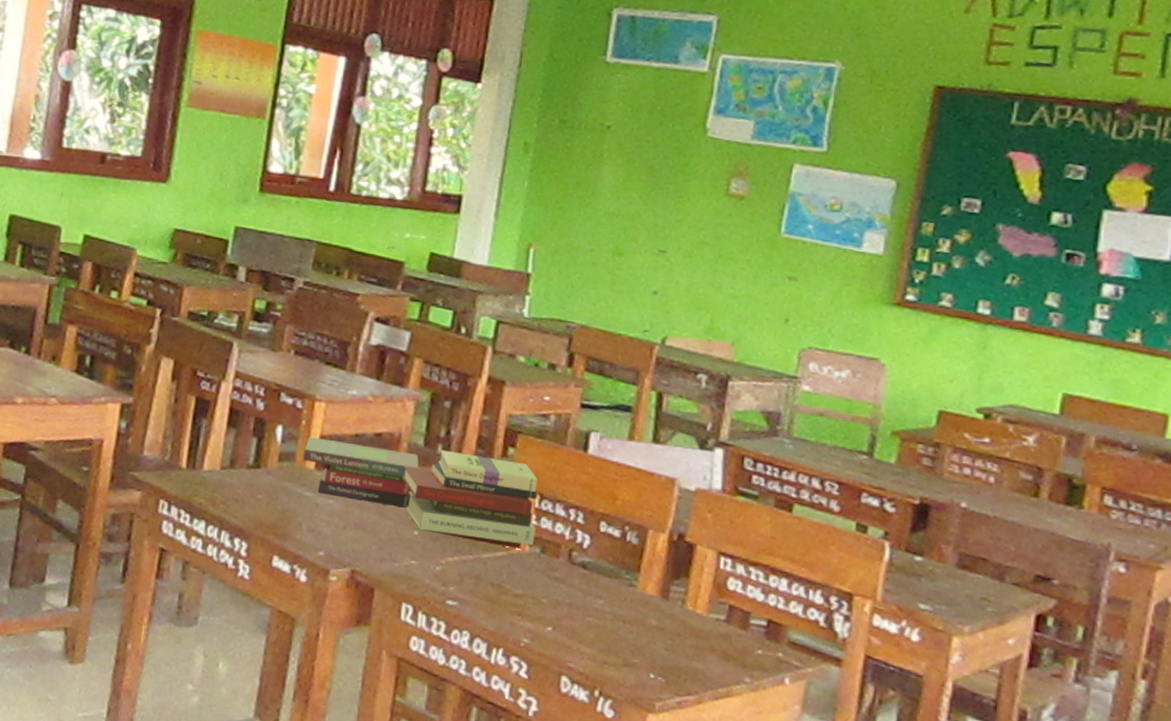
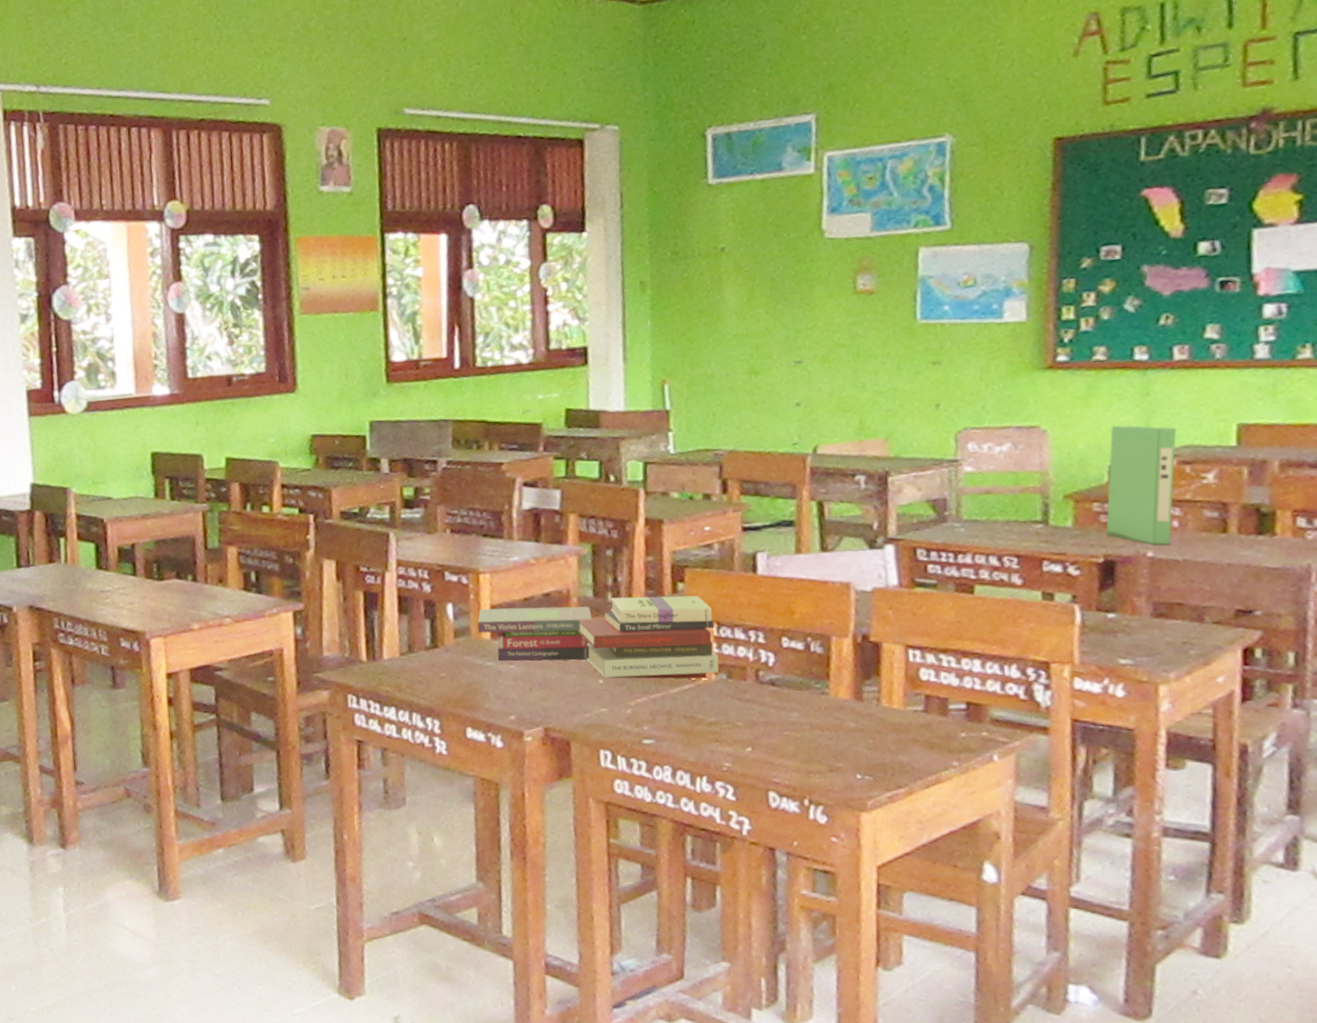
binder: none [926,372,1006,500] -> present [1106,425,1177,547]

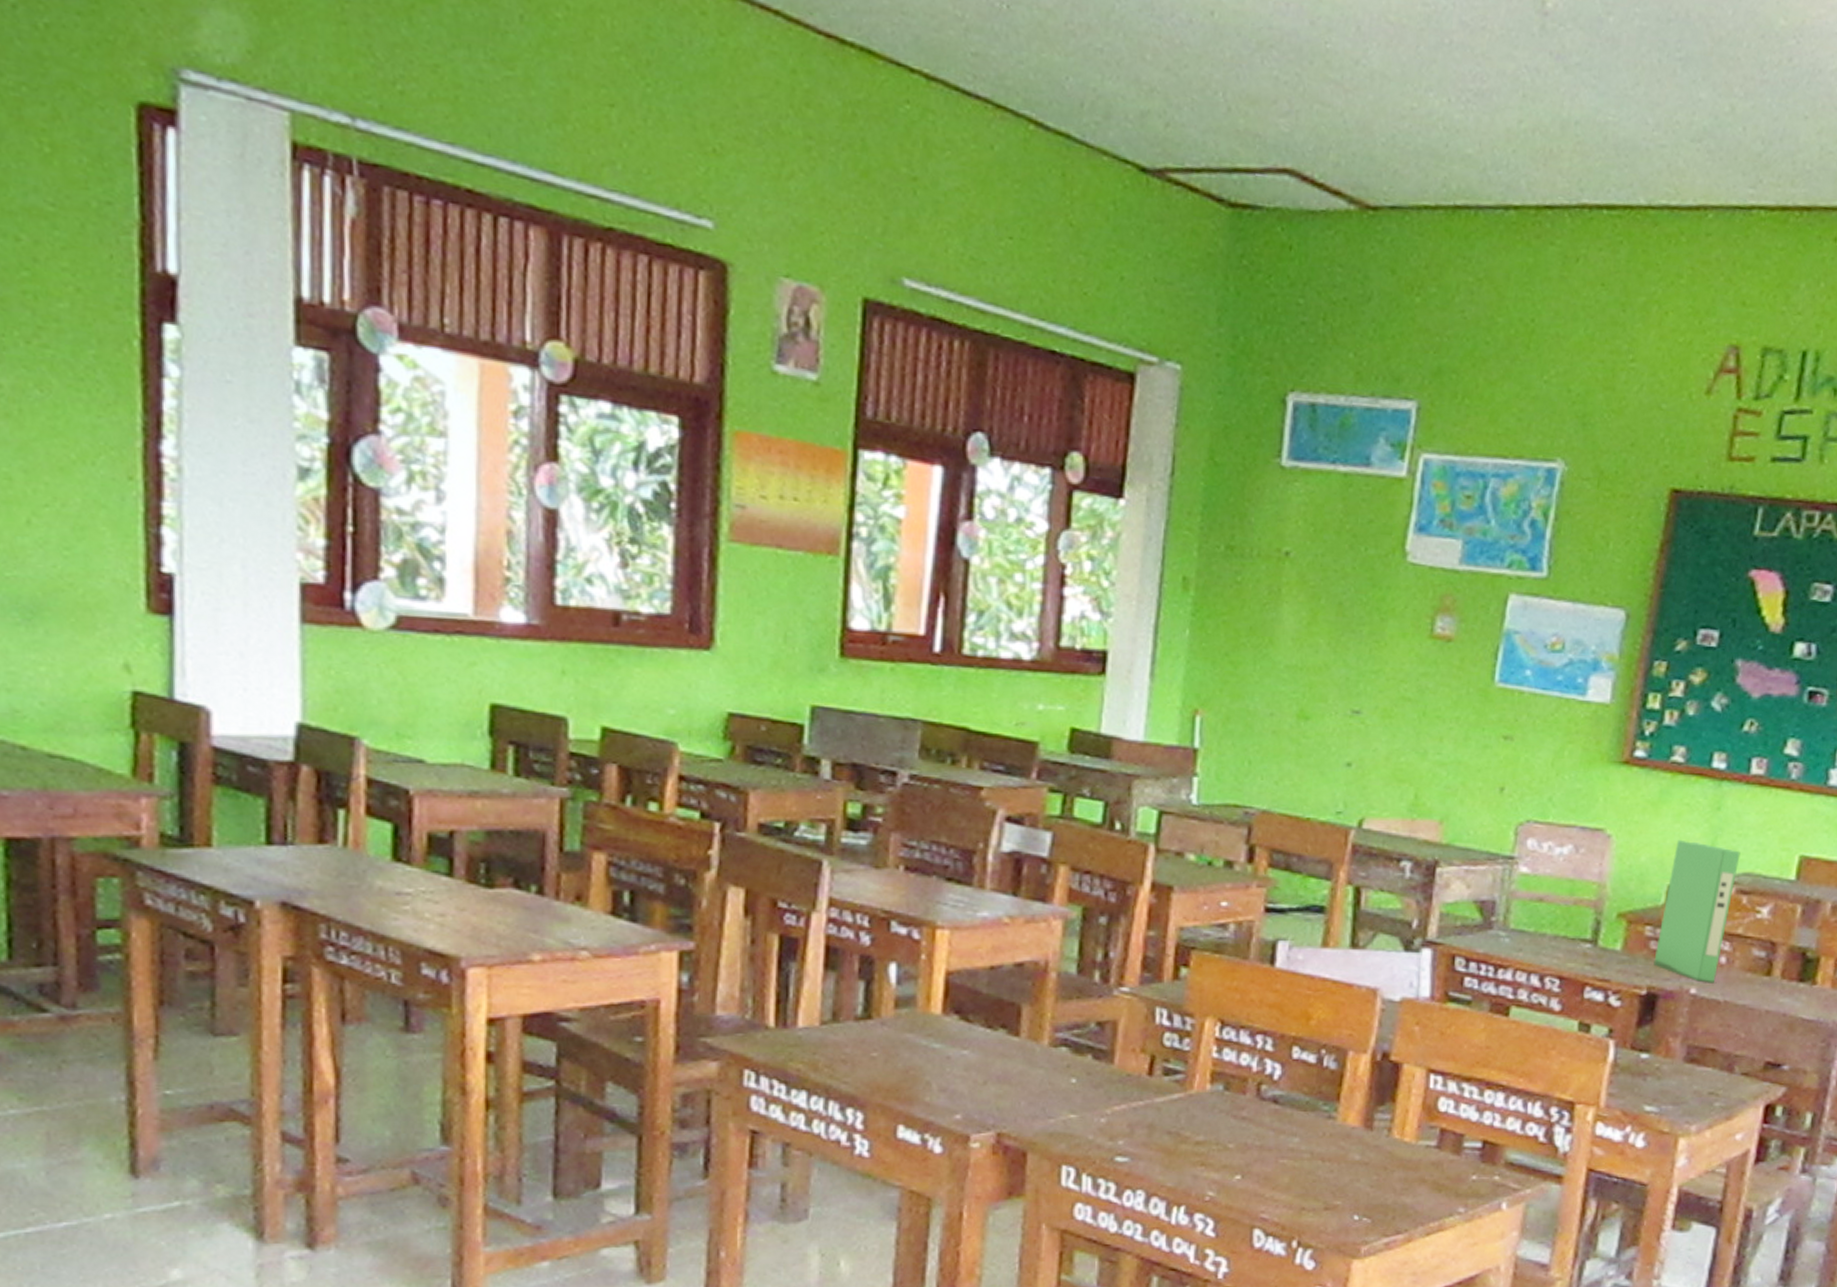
books: present [477,606,593,661] -> none [927,975,1073,1052]
books: present [577,595,719,679] -> none [1052,977,1218,1088]

